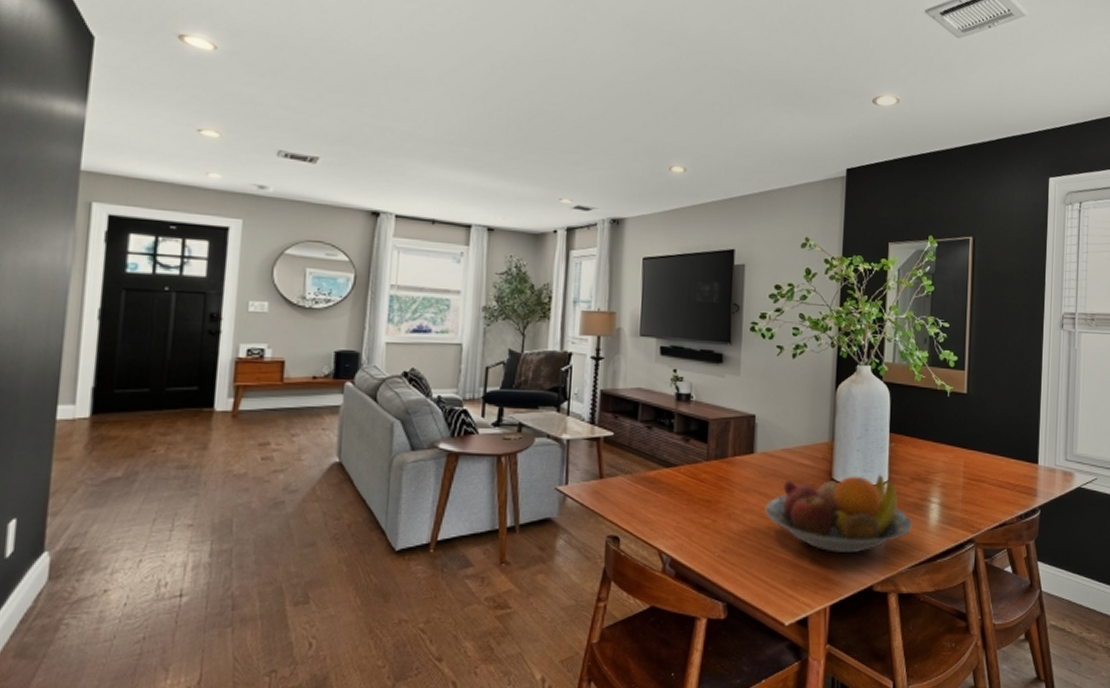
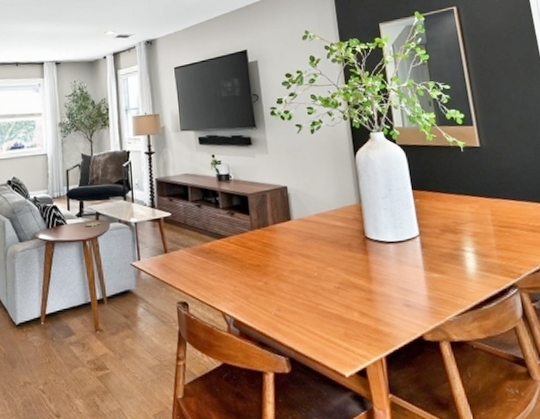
fruit bowl: present [765,474,913,554] -> none [309,229,452,307]

